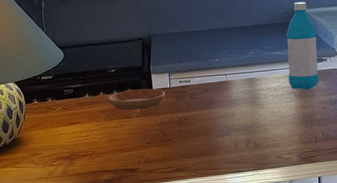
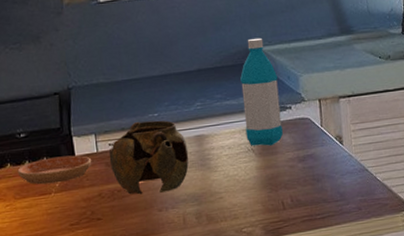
teapot: none [179,64,242,123] -> present [108,120,189,195]

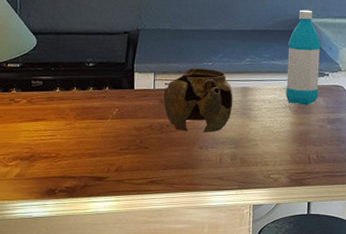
saucer: present [17,155,92,185] -> none [81,87,148,111]

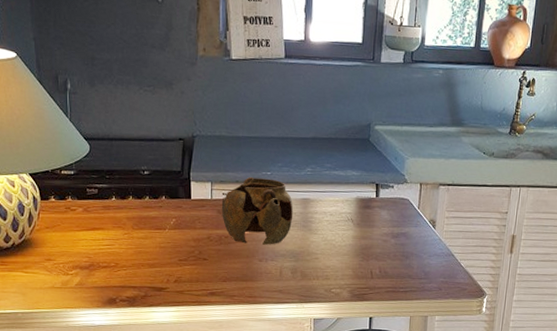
water bottle: present [286,10,321,106] -> none [348,116,386,219]

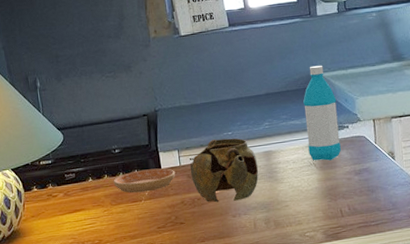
saucer: none [138,197,206,221] -> present [113,168,176,194]
water bottle: none [348,116,386,219] -> present [303,65,341,161]

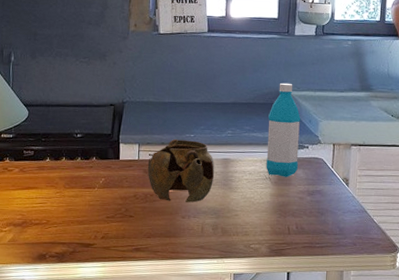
saucer: present [113,168,176,194] -> none [70,158,133,181]

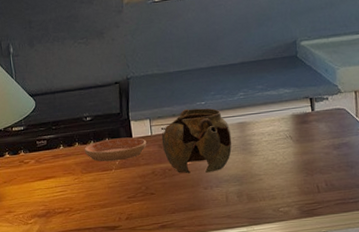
saucer: none [70,158,133,181] -> present [84,137,147,162]
water bottle: present [266,83,301,177] -> none [281,33,319,134]

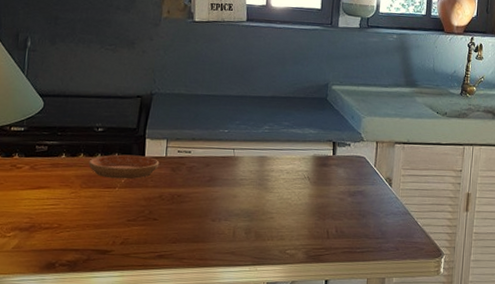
teapot: present [161,108,232,174] -> none [175,134,250,204]

